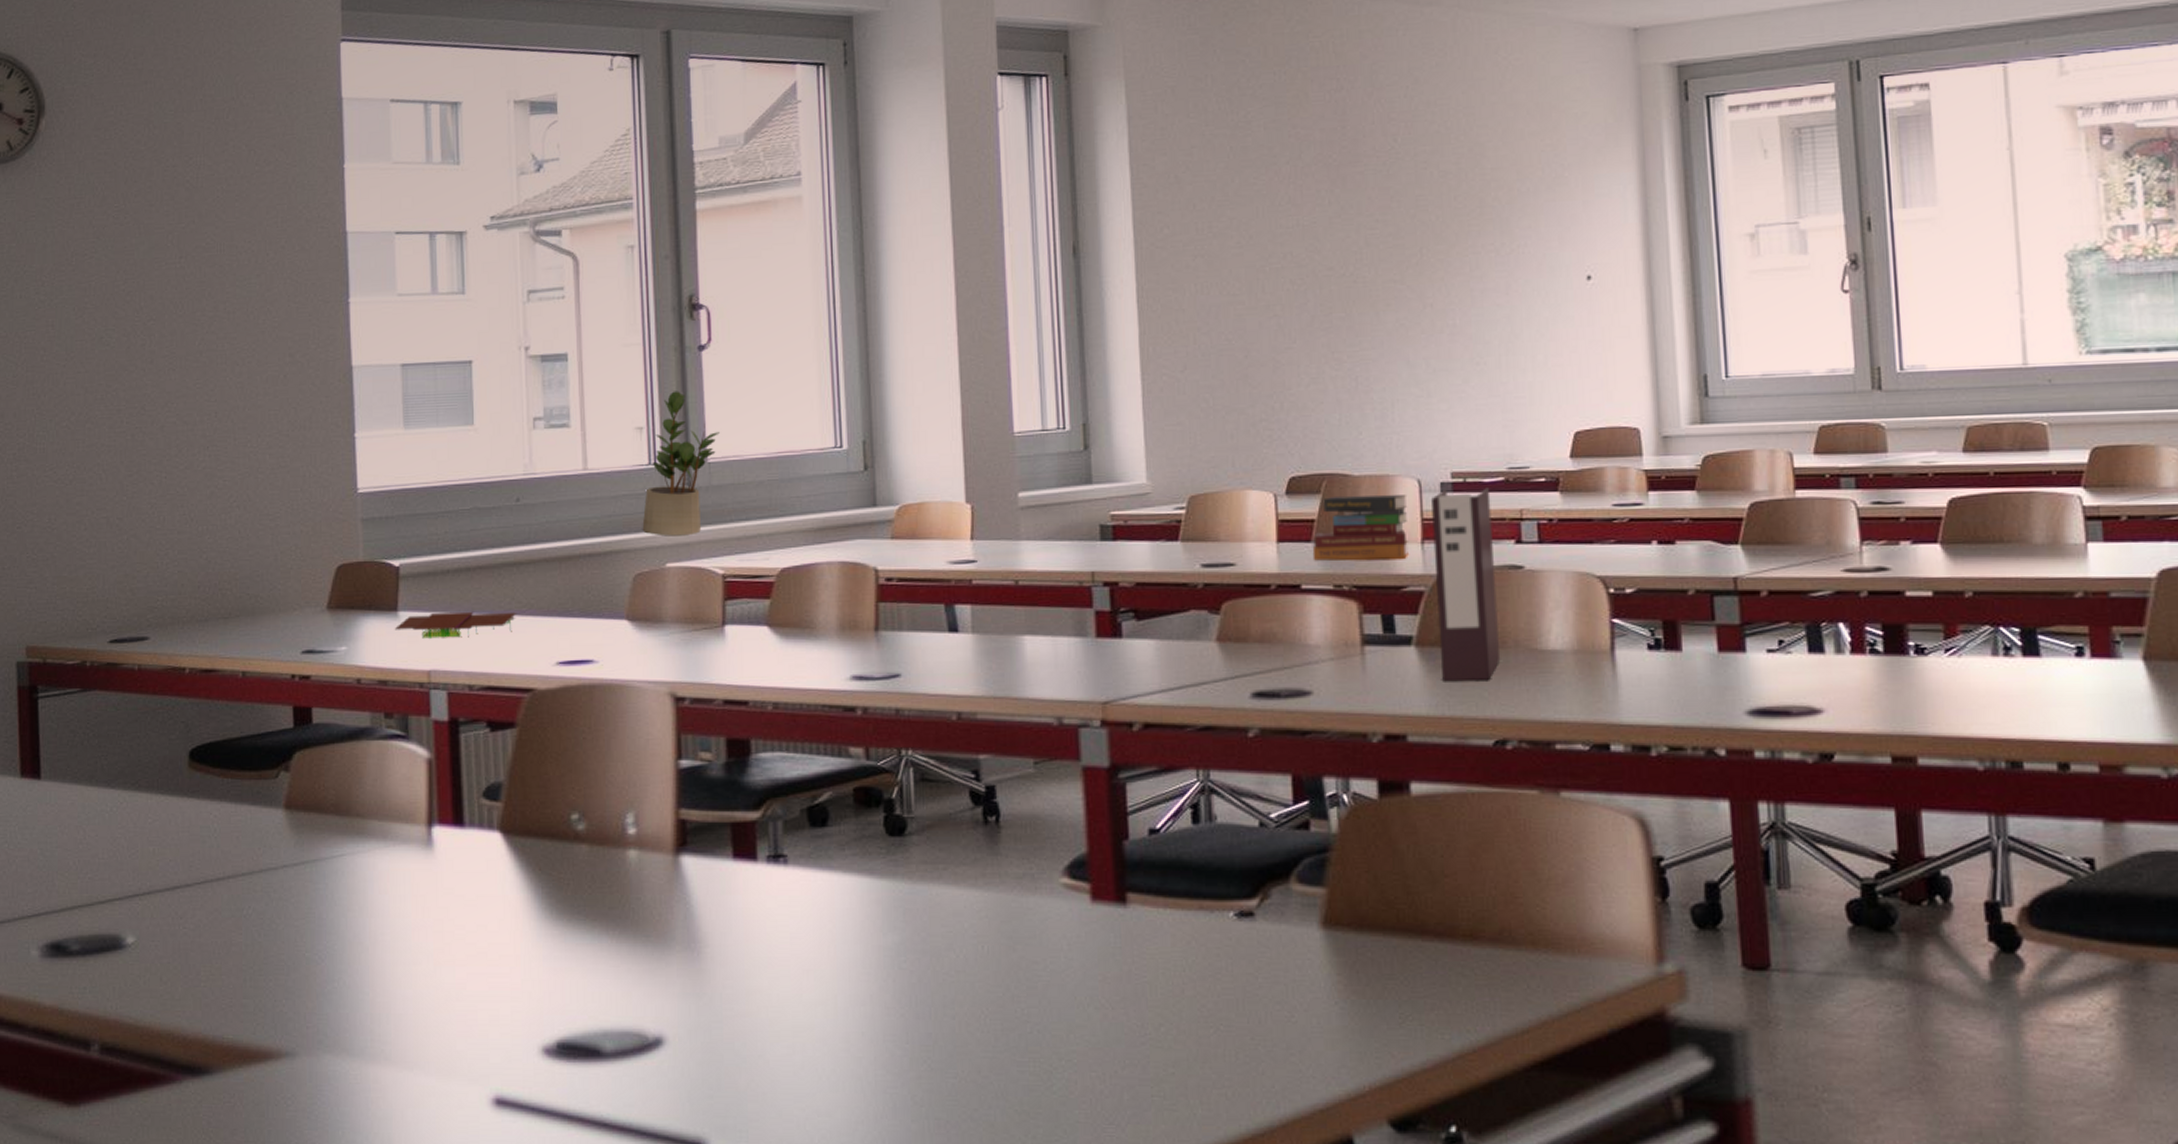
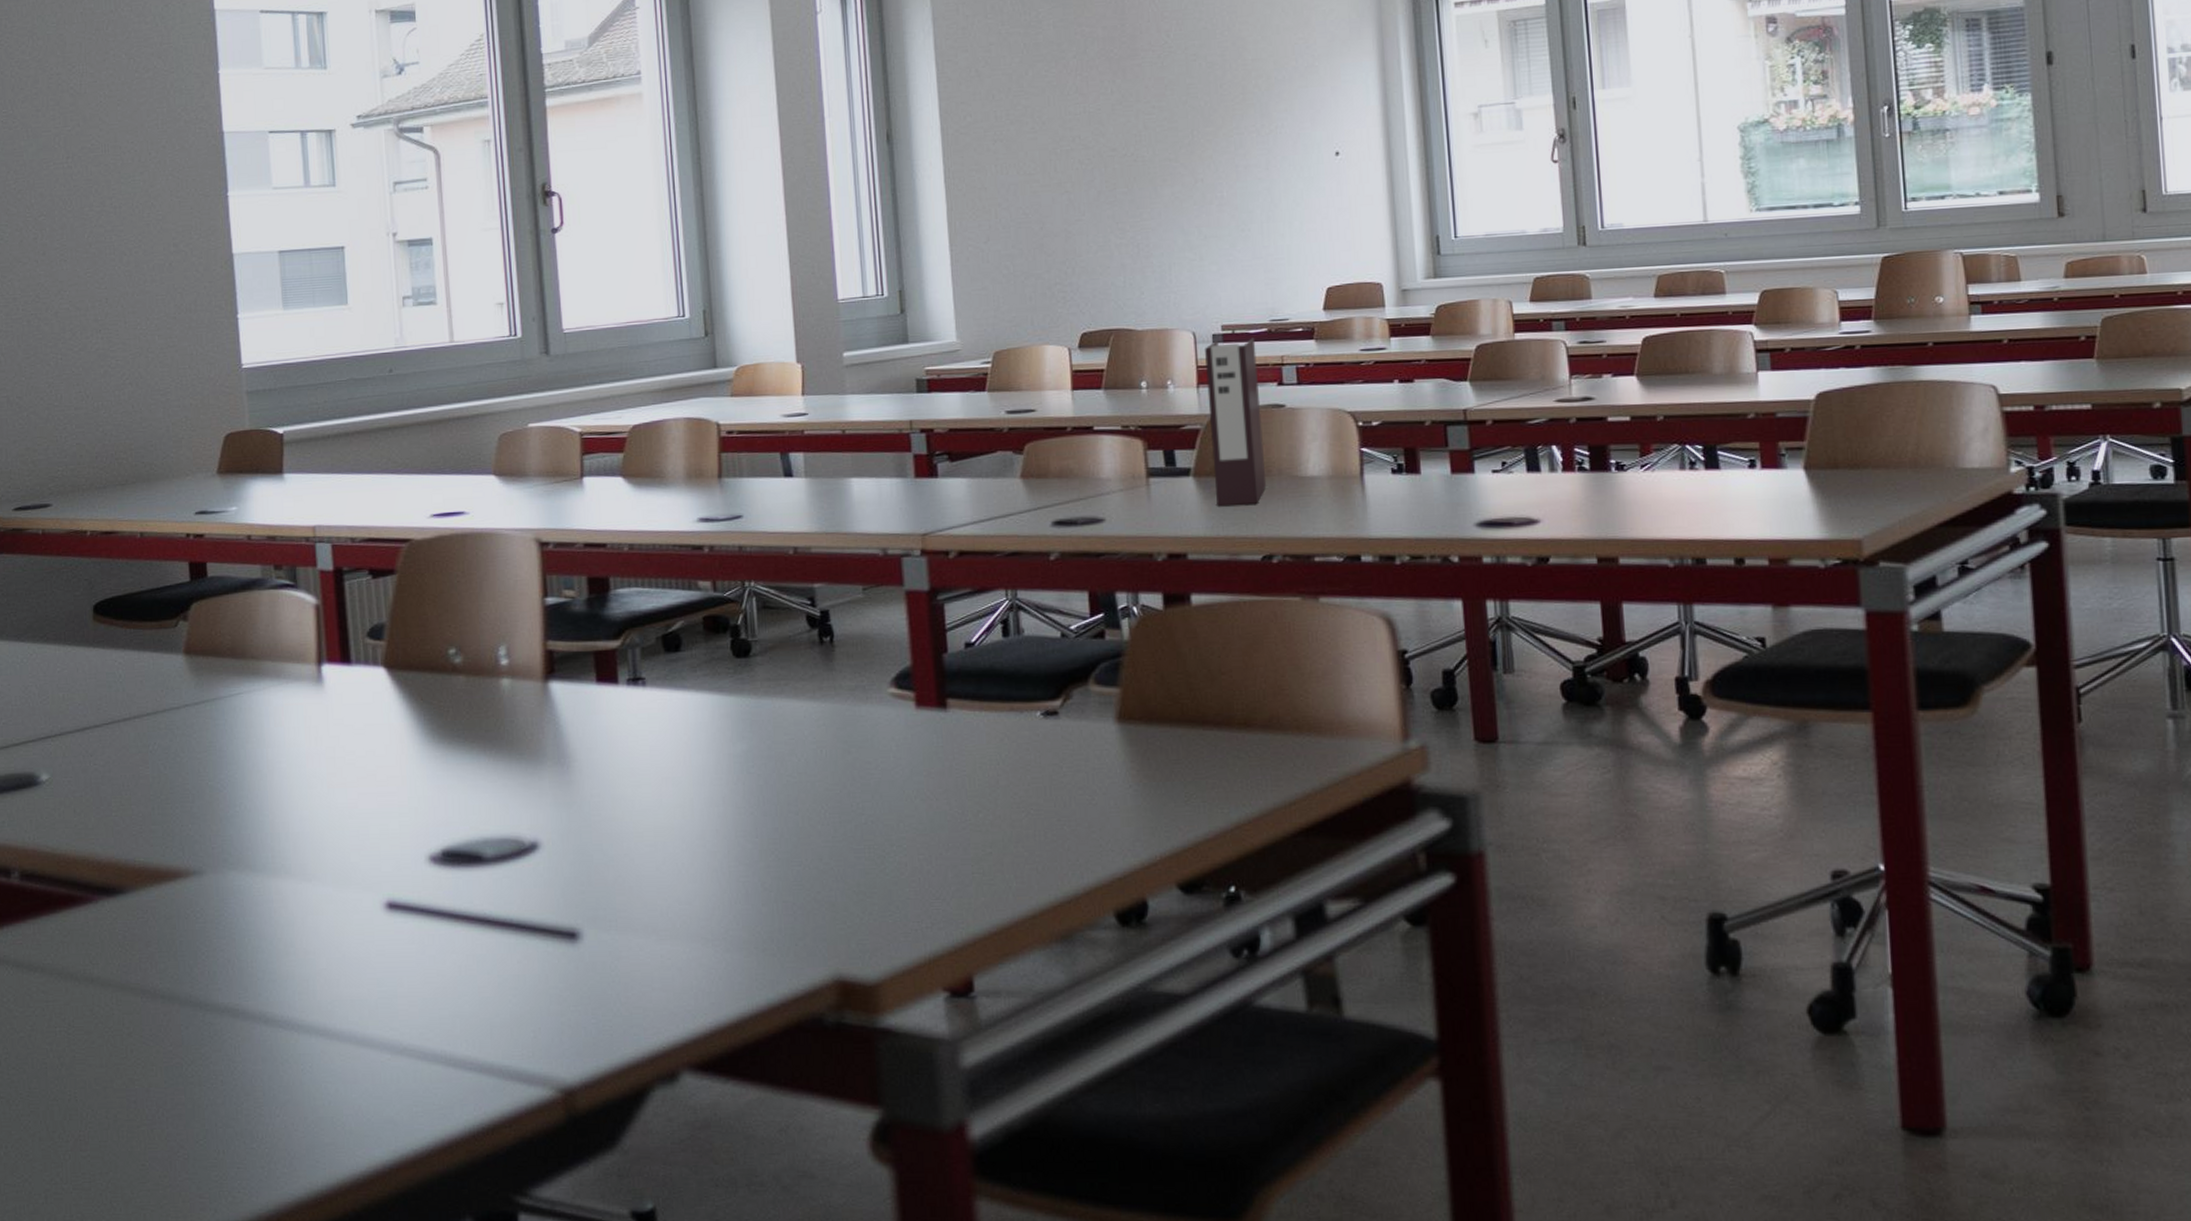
papers: present [394,611,517,640] -> none [280,471,394,499]
potted plant: present [642,391,720,537] -> none [505,269,573,400]
books: present [1312,495,1408,561] -> none [1102,346,1186,405]

